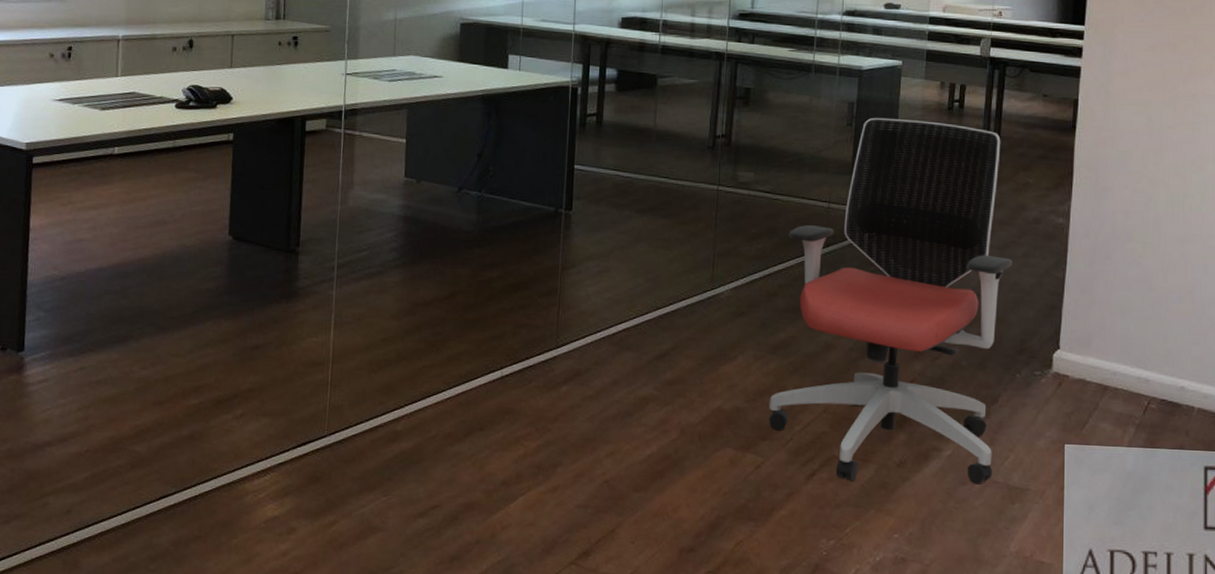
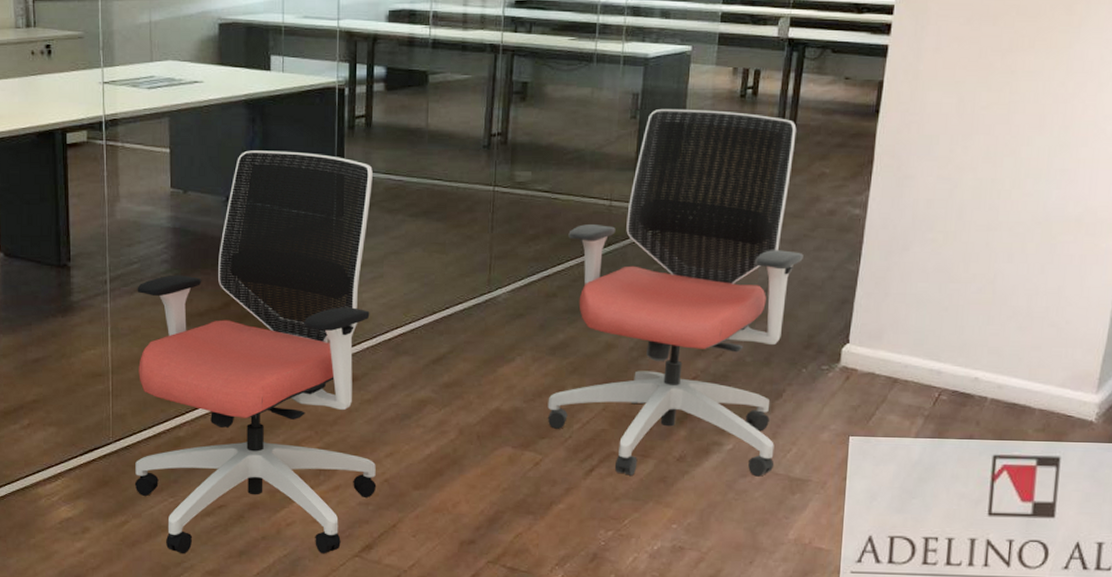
office chair: none [346,143,602,561] -> present [134,150,377,554]

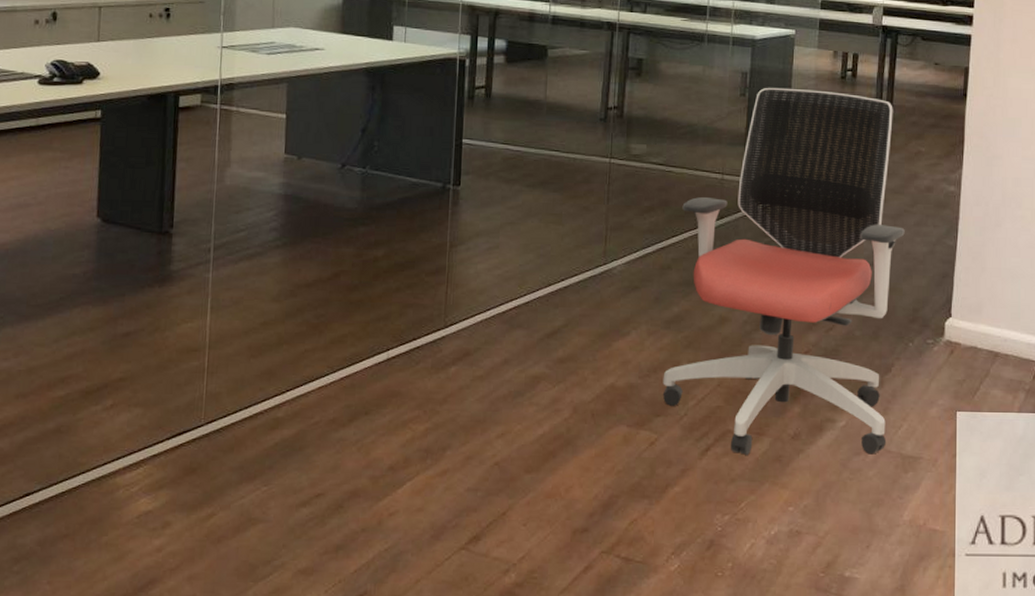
office chair: present [134,150,377,554] -> none [224,118,491,551]

